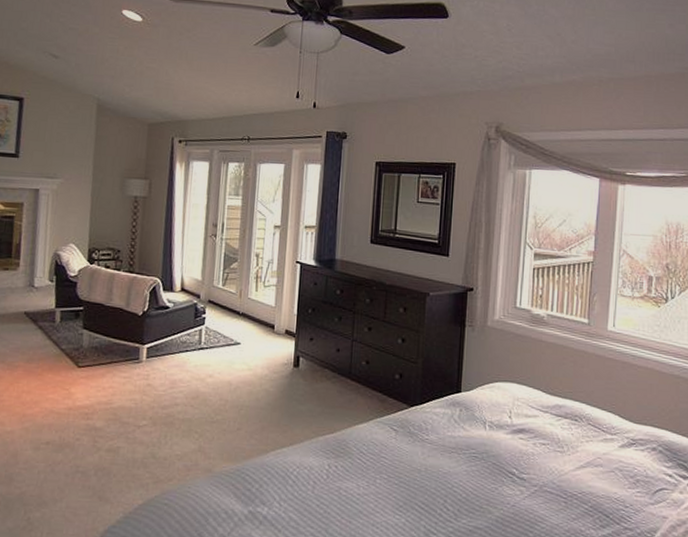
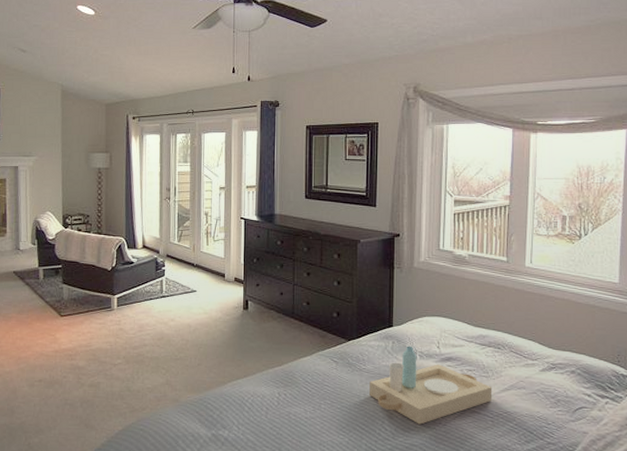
serving tray: none [431,414,567,505] -> present [369,346,493,425]

